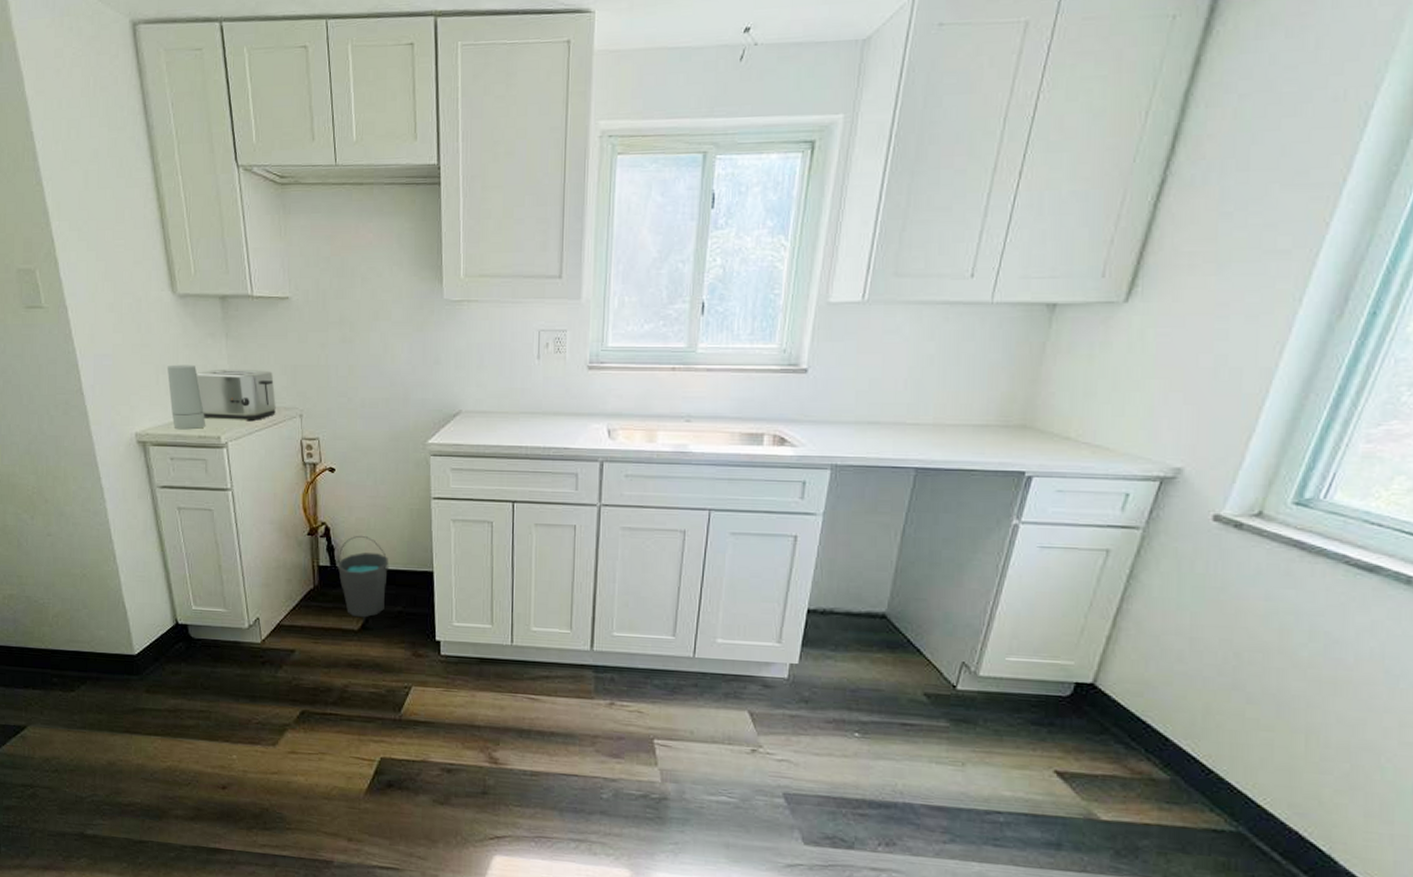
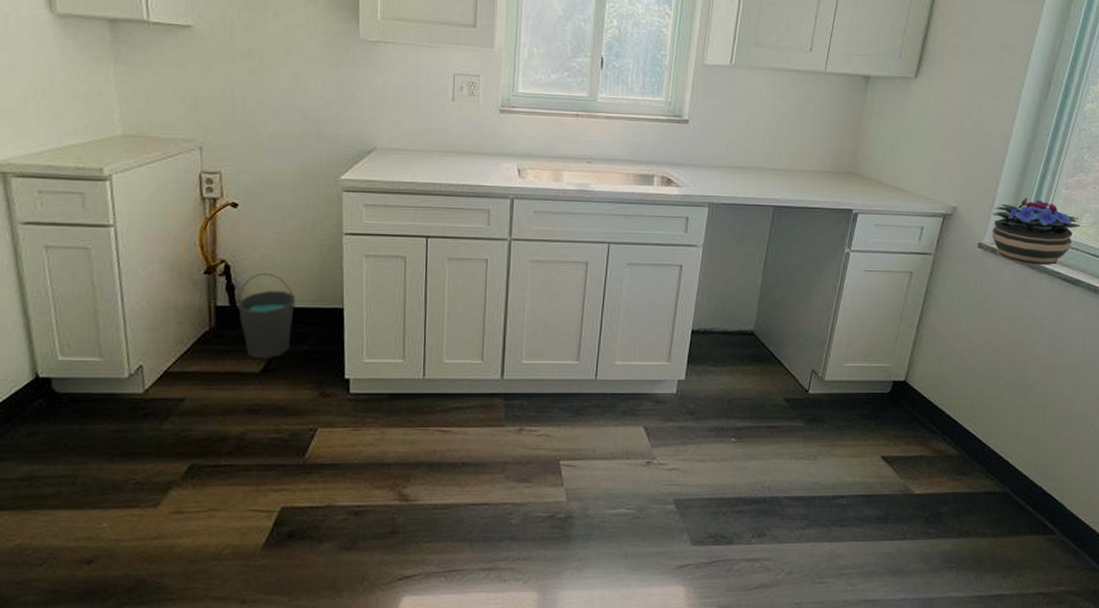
canister: present [166,364,206,430] -> none [38,88,86,161]
toaster: present [196,368,276,420] -> none [76,95,172,152]
potted flower: none [1236,454,1389,547] -> present [992,197,1081,266]

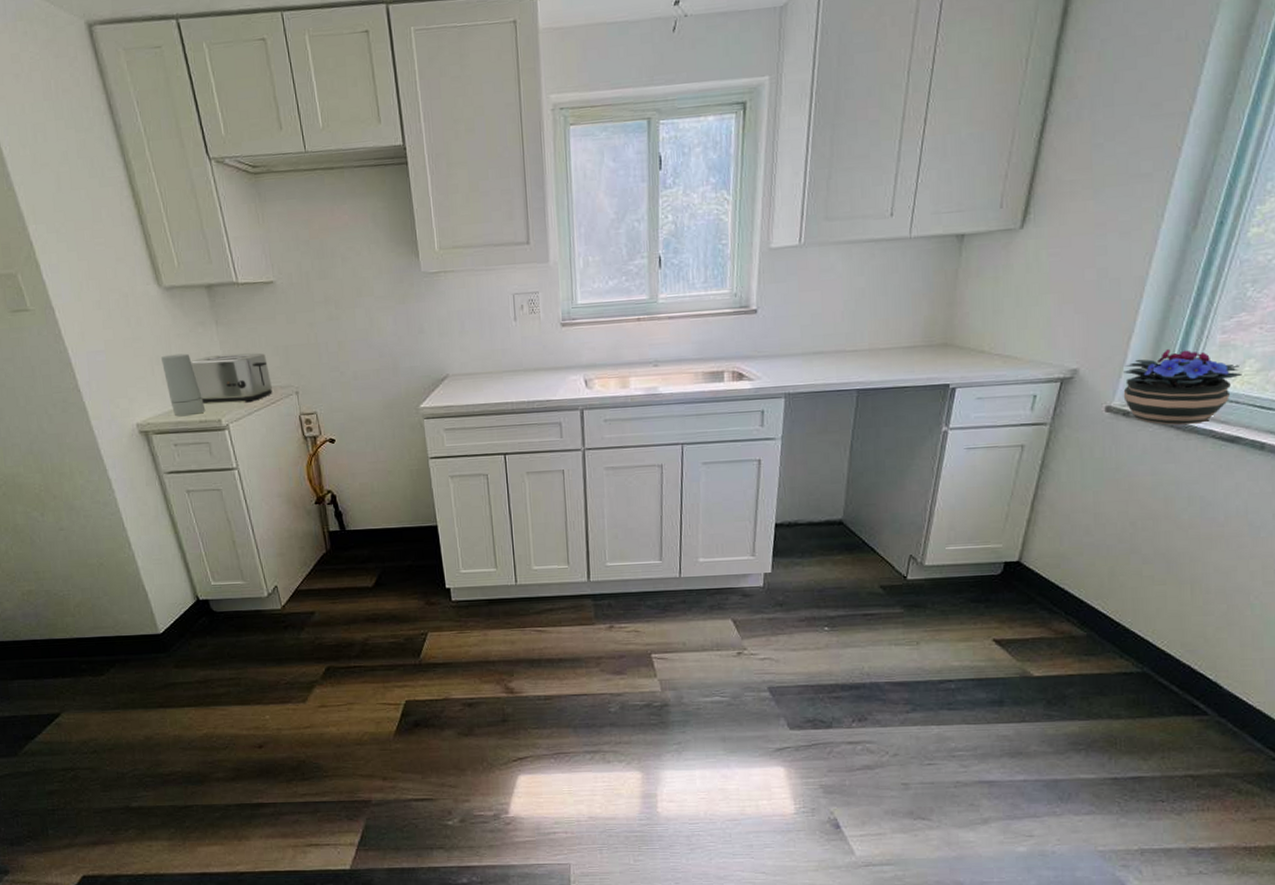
canister: none [38,88,86,161] -> present [160,353,206,417]
toaster: none [76,95,172,152] -> present [191,352,272,404]
bucket: present [237,272,296,359] -> none [346,499,396,575]

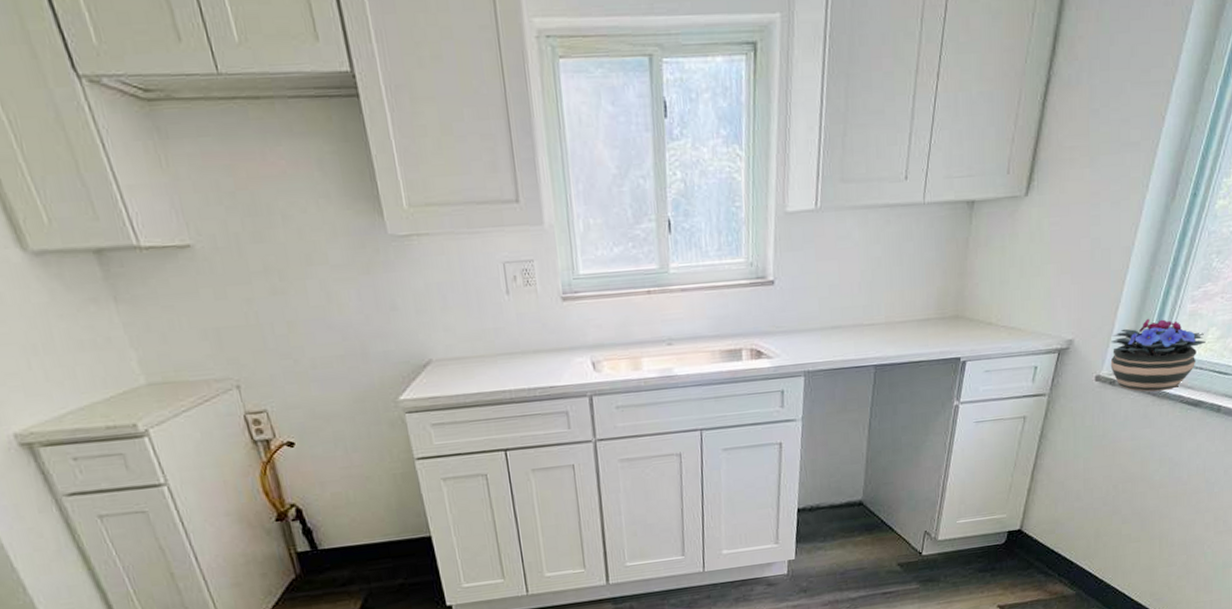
canister: present [160,353,206,417] -> none [38,340,114,423]
toaster: present [191,352,272,404] -> none [83,337,205,405]

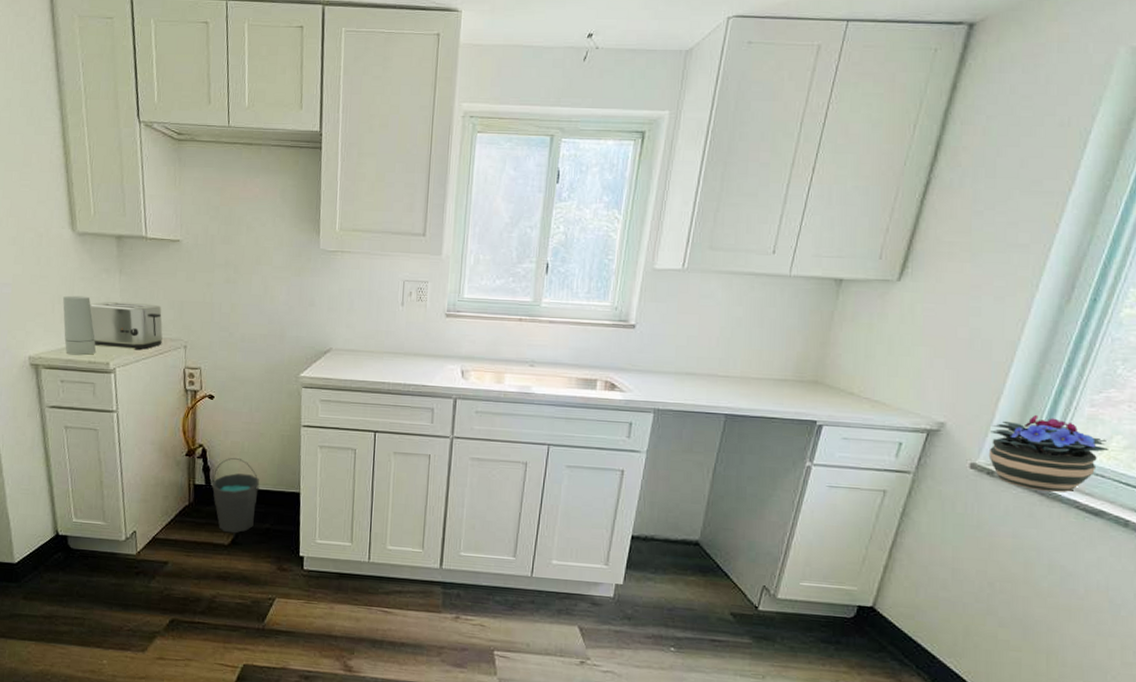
canister: none [38,340,114,423] -> present [62,295,97,356]
toaster: none [83,337,205,405] -> present [90,301,163,349]
bucket: none [317,511,383,600] -> present [211,457,260,534]

